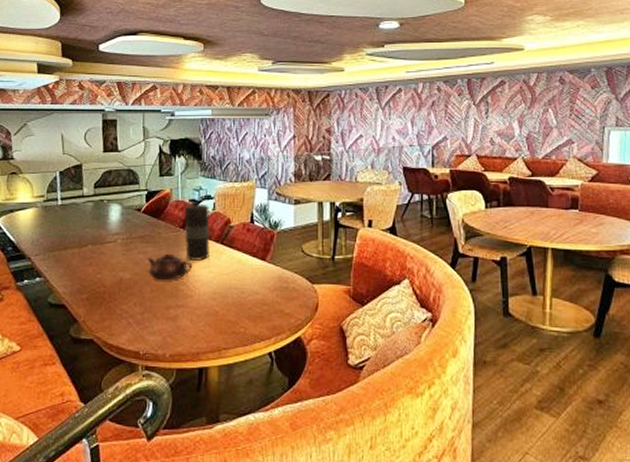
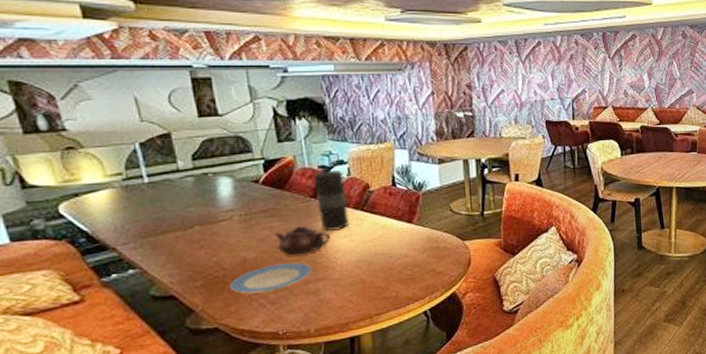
plate: none [106,287,173,312] -> present [229,262,311,294]

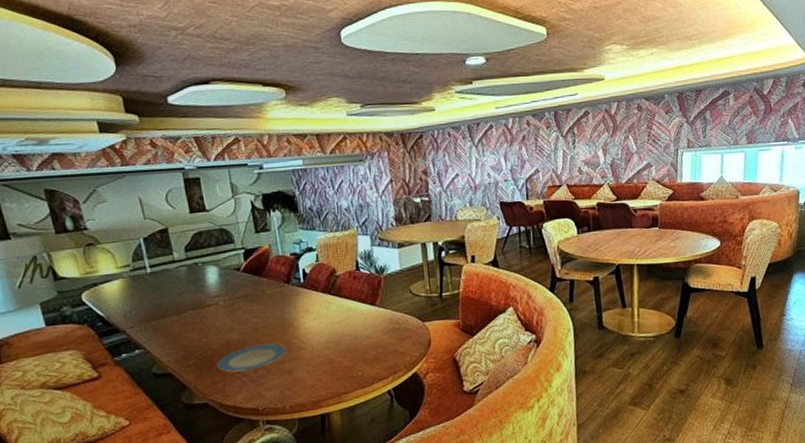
teapot: present [275,226,331,256] -> none [254,309,303,337]
vase: present [313,169,349,232] -> none [286,256,318,315]

